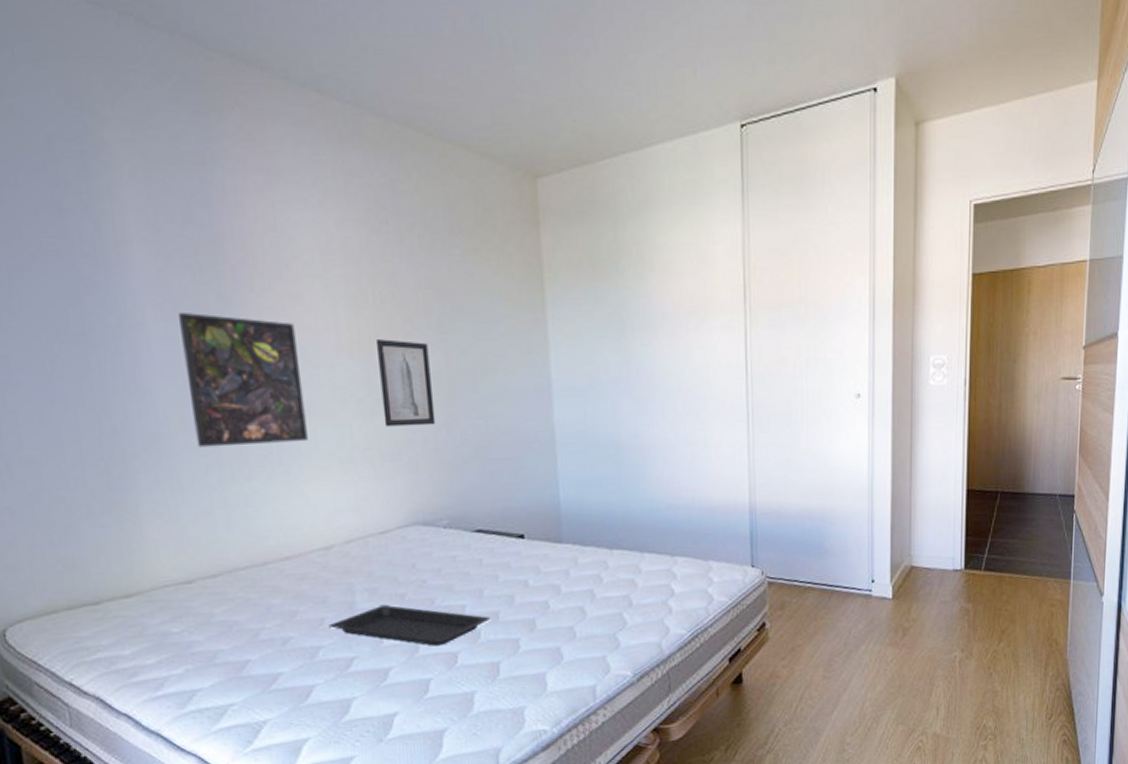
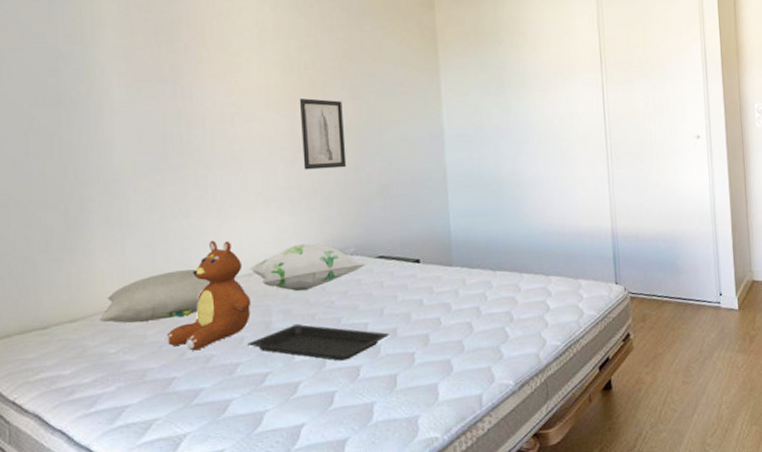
pillow: none [158,541,282,600] -> present [100,269,210,323]
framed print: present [179,312,308,448] -> none [139,79,239,190]
teddy bear: none [235,508,331,632] -> present [166,240,251,351]
decorative pillow: none [327,513,463,567] -> present [250,243,367,291]

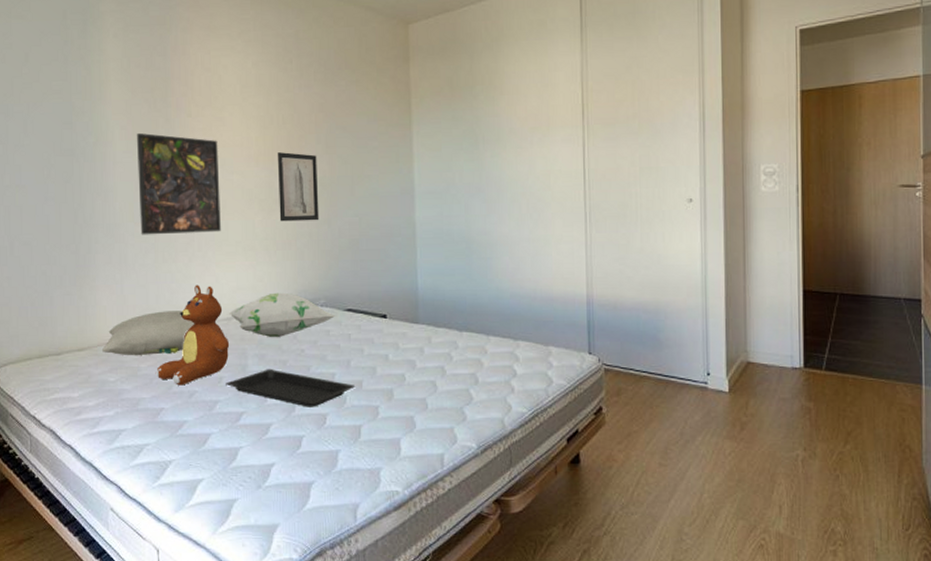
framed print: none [139,79,239,190] -> present [137,132,221,235]

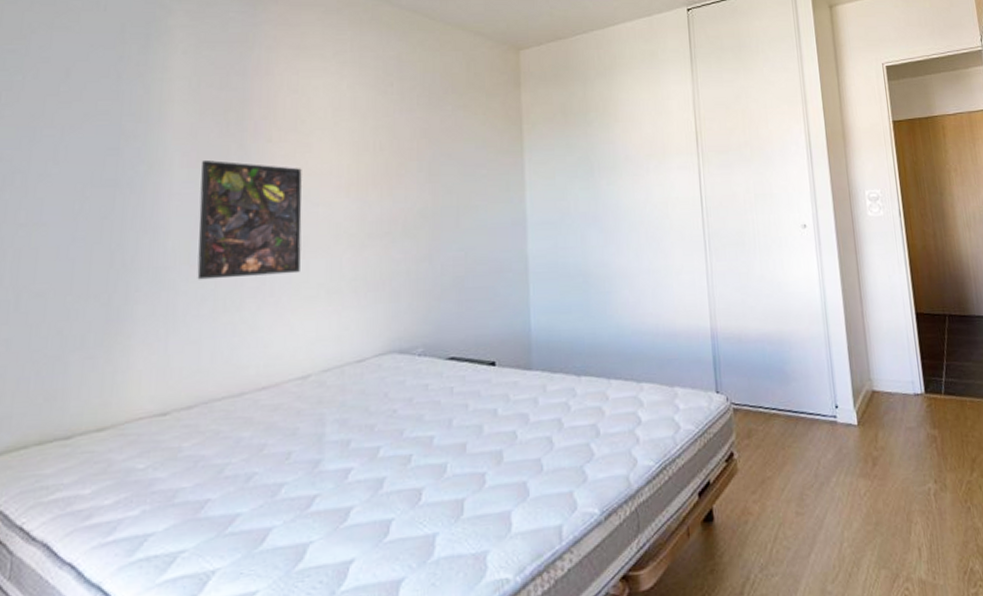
pillow: present [102,311,194,356] -> none [131,371,259,433]
teddy bear: present [156,285,229,386] -> none [203,337,302,468]
serving tray: present [226,370,356,407] -> none [295,437,458,482]
decorative pillow: present [229,292,336,337] -> none [305,342,436,397]
wall art: present [278,152,319,222] -> none [372,181,419,259]

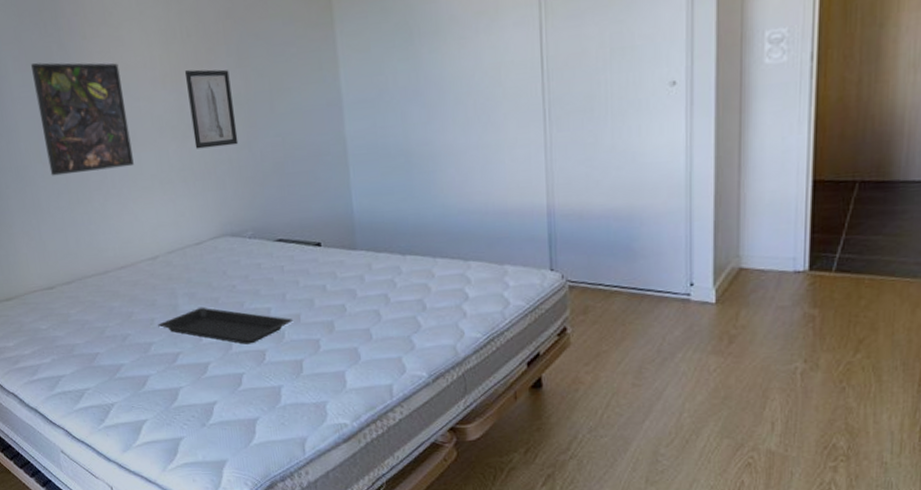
serving tray: none [295,437,458,482] -> present [158,308,294,344]
wall art: none [372,181,419,259] -> present [185,69,239,149]

